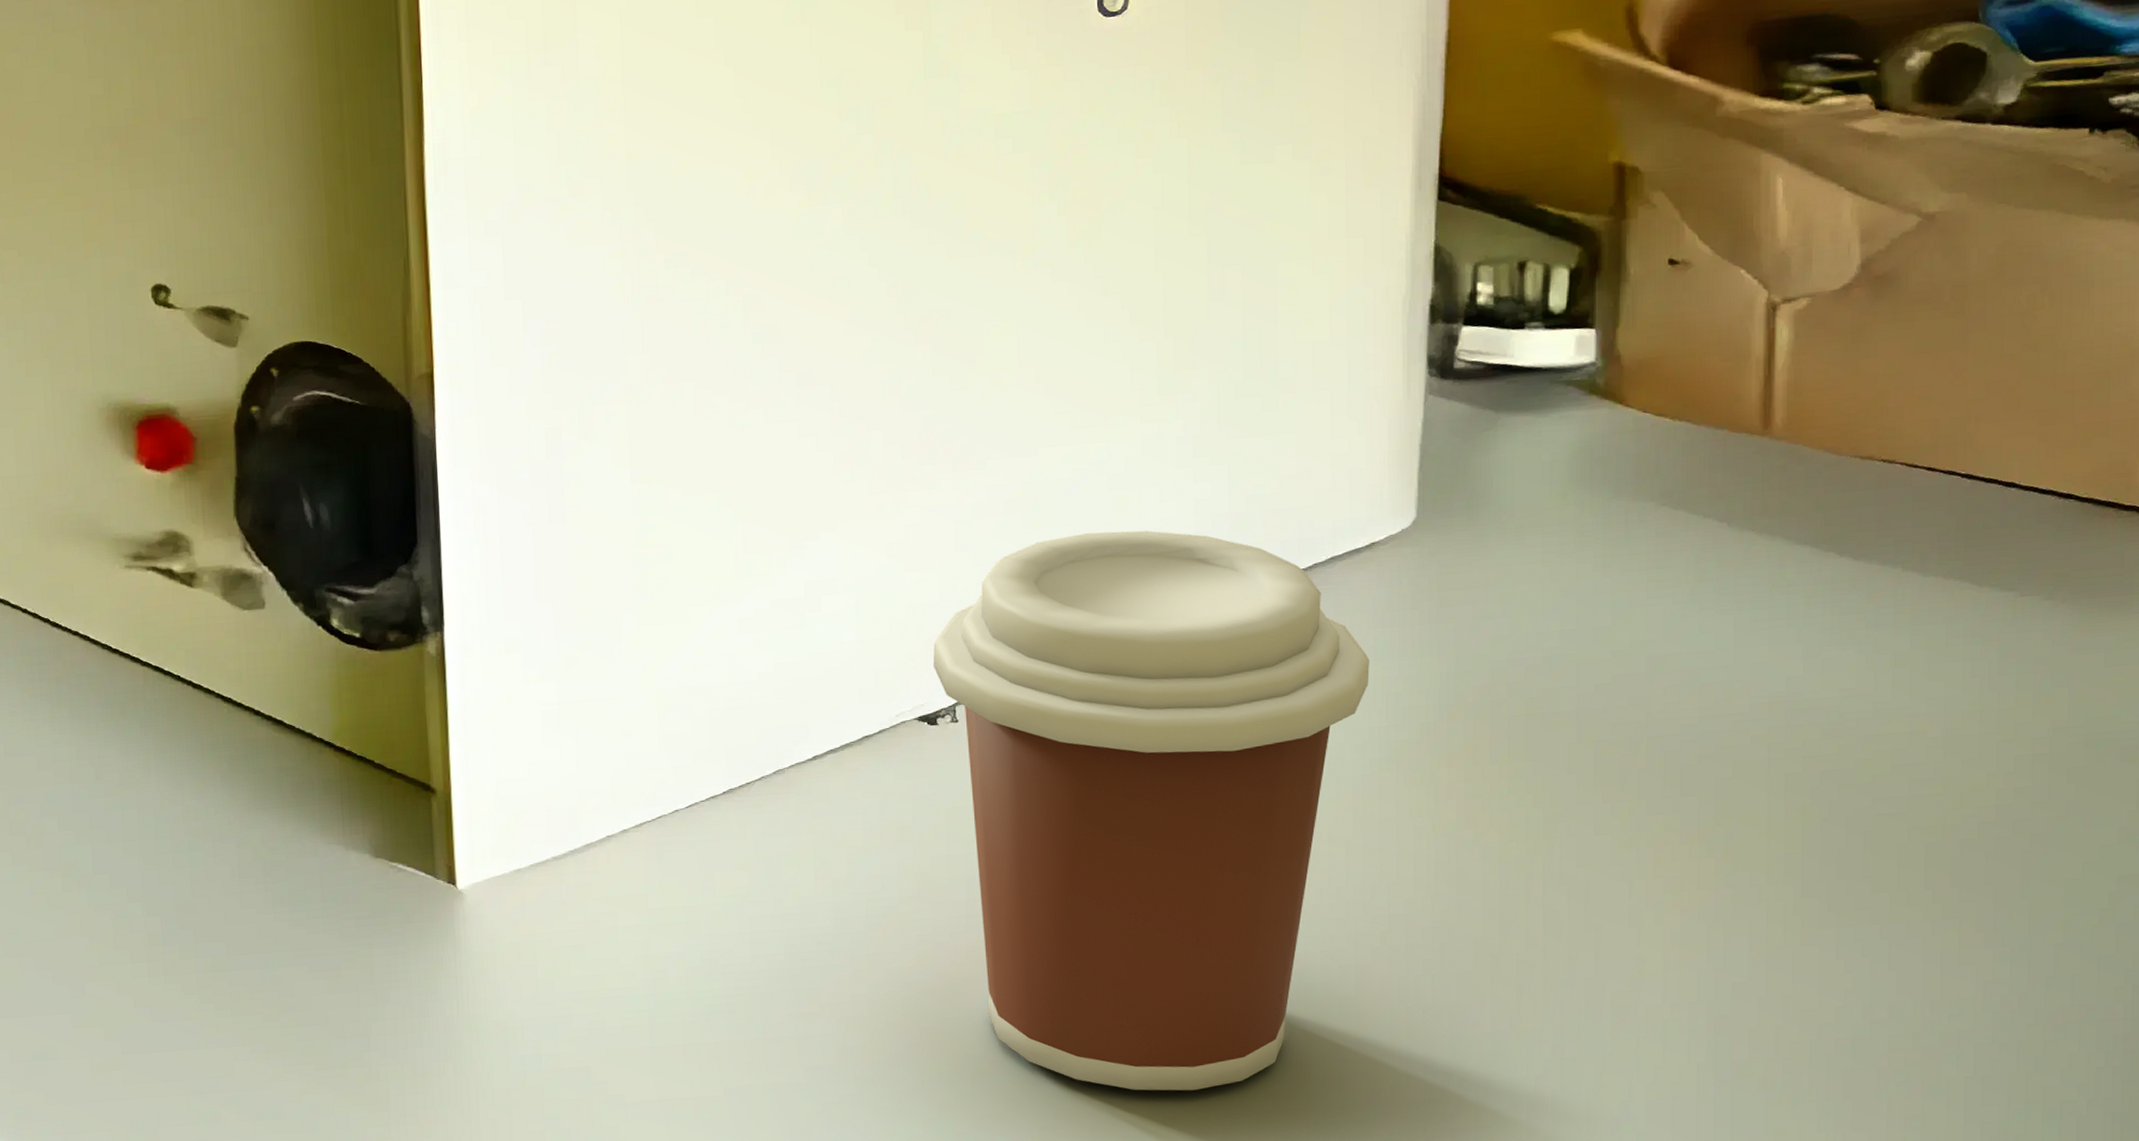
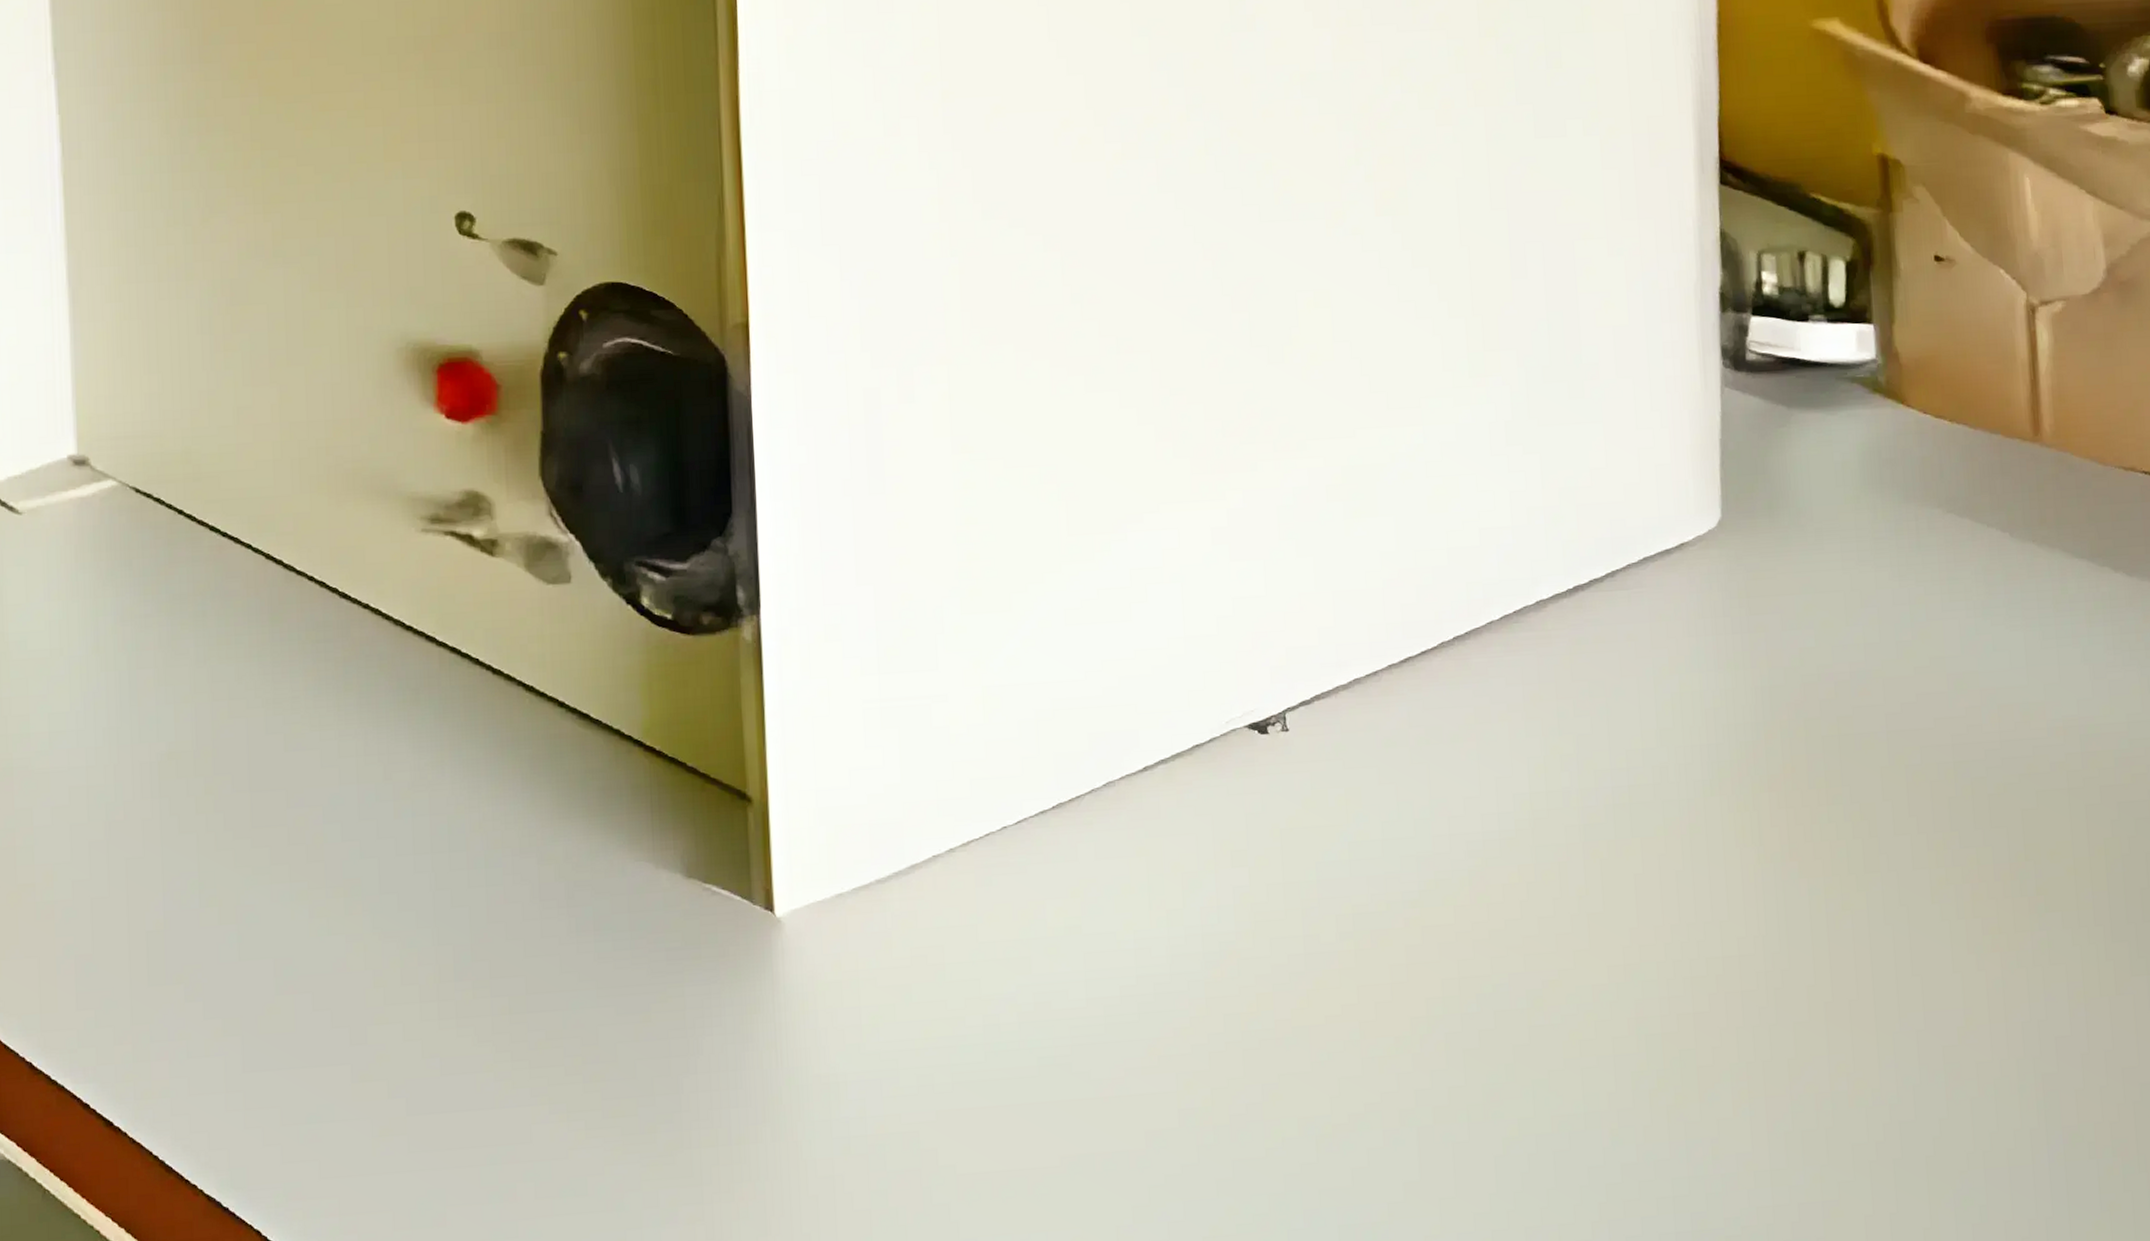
coffee cup: present [933,530,1370,1091] -> none [1260,522,1688,1160]

